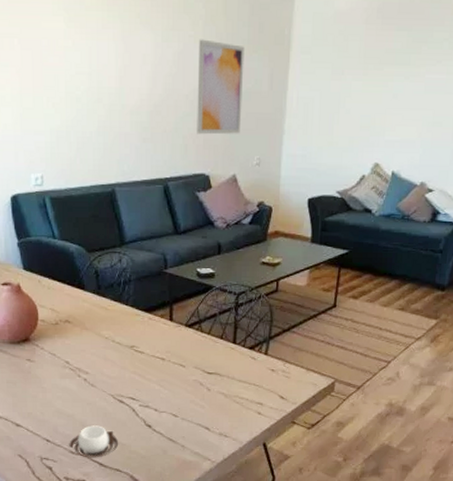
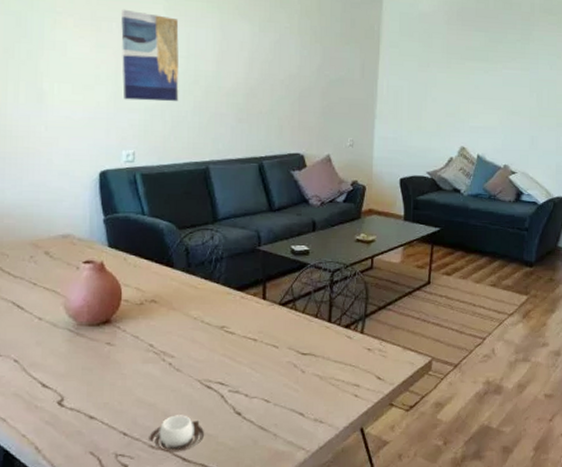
wall art: none [22,23,83,122] -> present [121,9,179,102]
wall art: present [197,39,245,135] -> none [292,31,337,117]

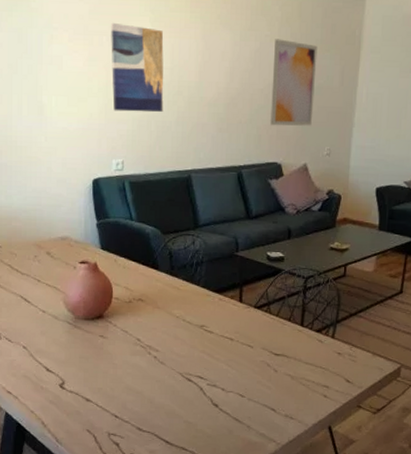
cup: present [149,415,204,453] -> none [137,403,185,436]
wall art: none [292,31,337,117] -> present [270,39,318,126]

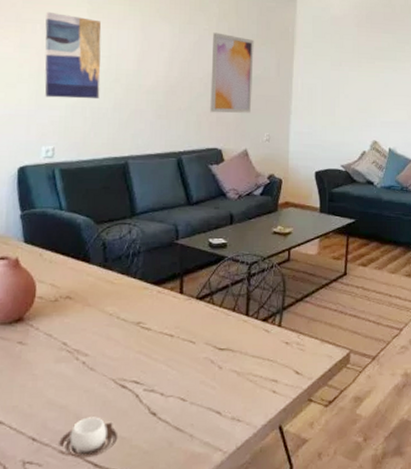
cup: none [137,403,185,436] -> present [59,417,117,458]

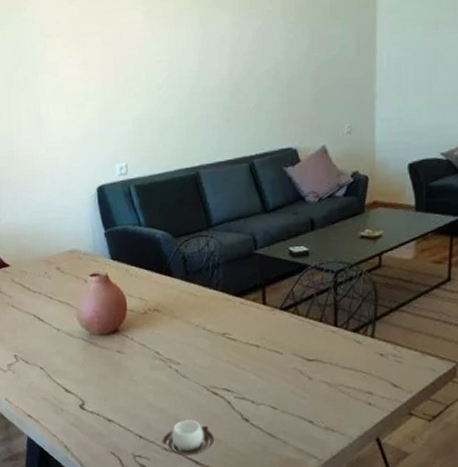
wall art: present [45,11,102,99] -> none [103,21,164,113]
wall art: present [210,32,254,113] -> none [278,12,328,109]

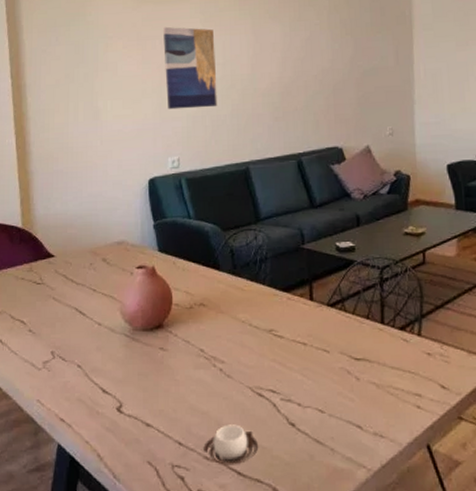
wall art: none [103,21,164,113] -> present [163,26,218,110]

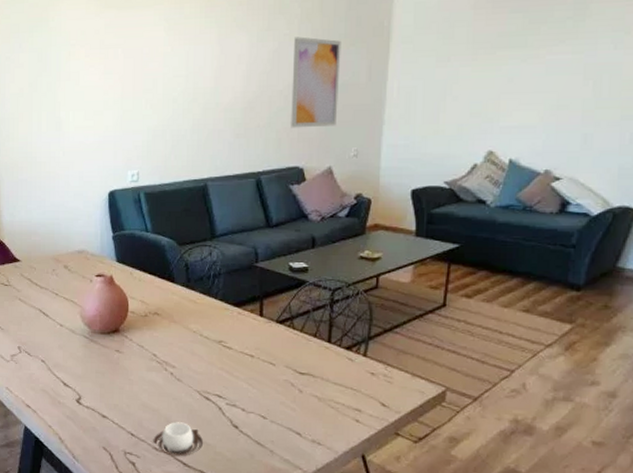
wall art: present [163,26,218,110] -> none [126,34,179,122]
wall art: none [325,26,371,110] -> present [291,36,341,128]

